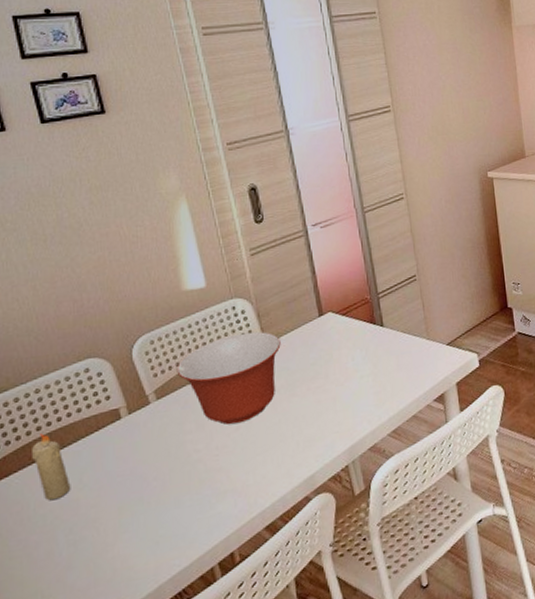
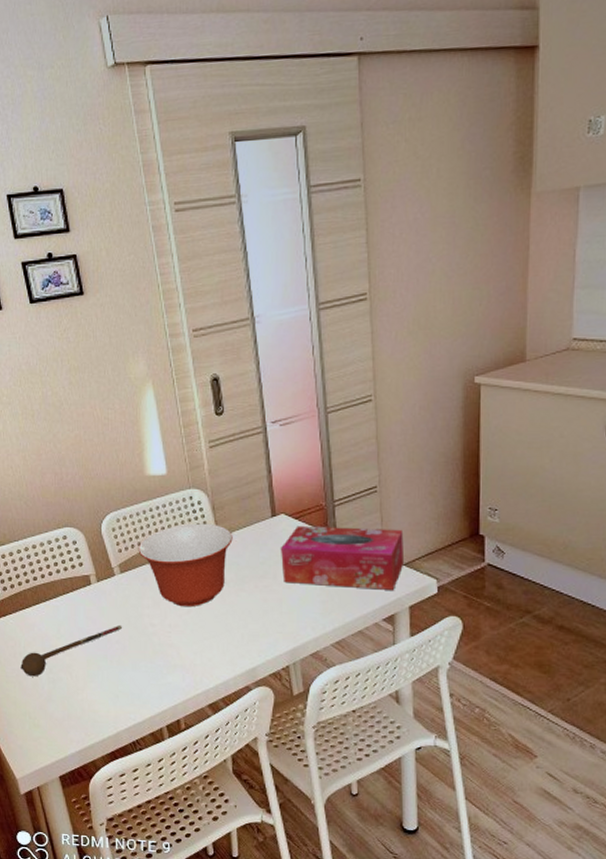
spoon: none [29,458,160,545] -> present [20,624,122,677]
candle: present [32,433,71,501] -> none [22,586,51,643]
tissue box: none [331,312,448,381] -> present [281,525,405,590]

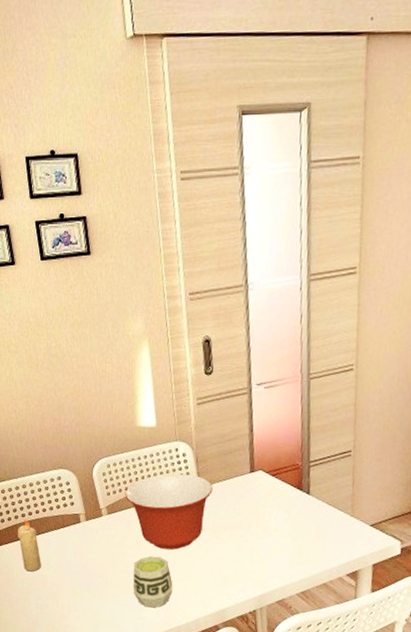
spoon: present [20,624,122,677] -> none [12,561,106,602]
candle: none [22,586,51,643] -> present [18,520,42,572]
cup: none [152,615,197,672] -> present [133,556,173,608]
tissue box: present [281,525,405,590] -> none [256,482,373,548]

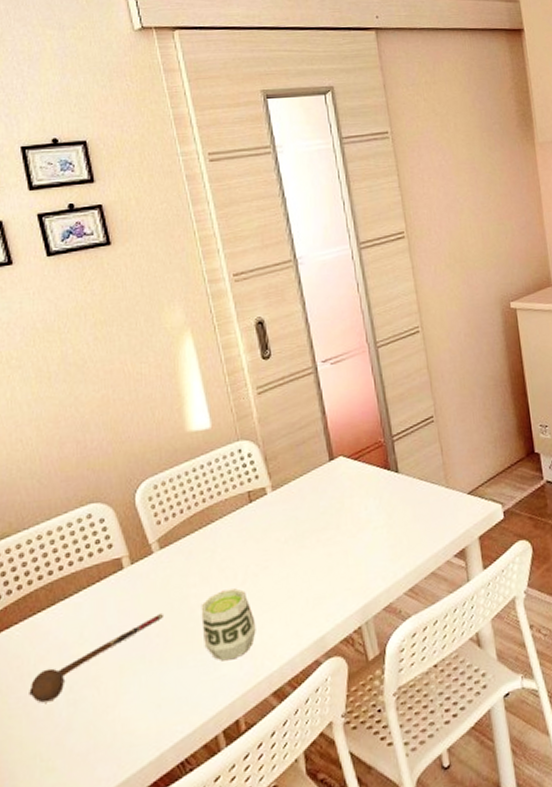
spoon: none [12,561,106,602] -> present [29,612,163,703]
candle: present [18,520,42,572] -> none [33,583,72,656]
mixing bowl: present [125,473,213,550] -> none [180,476,289,578]

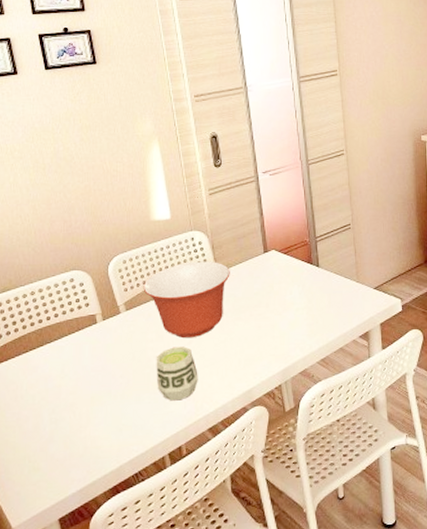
spoon: present [29,612,163,703] -> none [21,359,126,419]
mixing bowl: none [180,476,289,578] -> present [143,261,230,339]

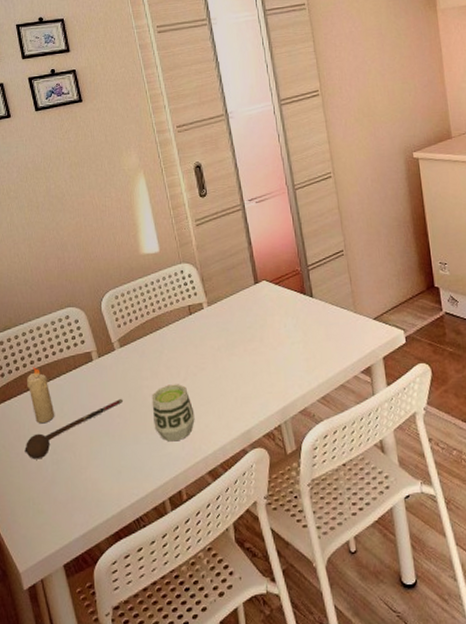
spoon: none [21,359,126,419] -> present [25,398,123,460]
candle: none [26,329,55,384] -> present [27,367,55,424]
mixing bowl: present [143,261,230,339] -> none [136,294,222,376]

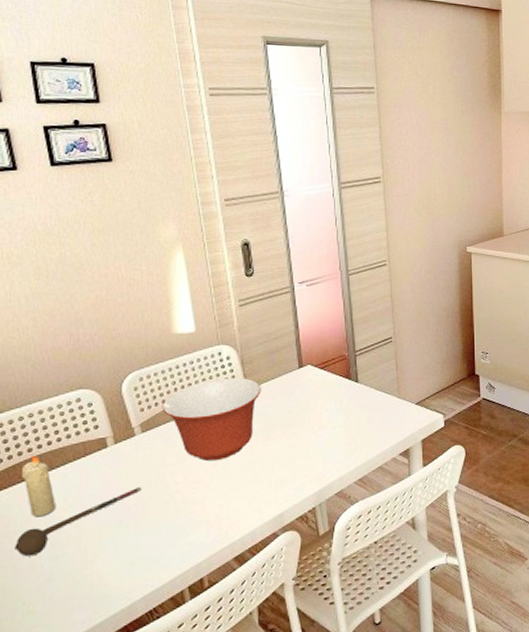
mixing bowl: none [136,294,222,376] -> present [162,377,261,461]
cup: present [151,384,195,442] -> none [175,470,223,530]

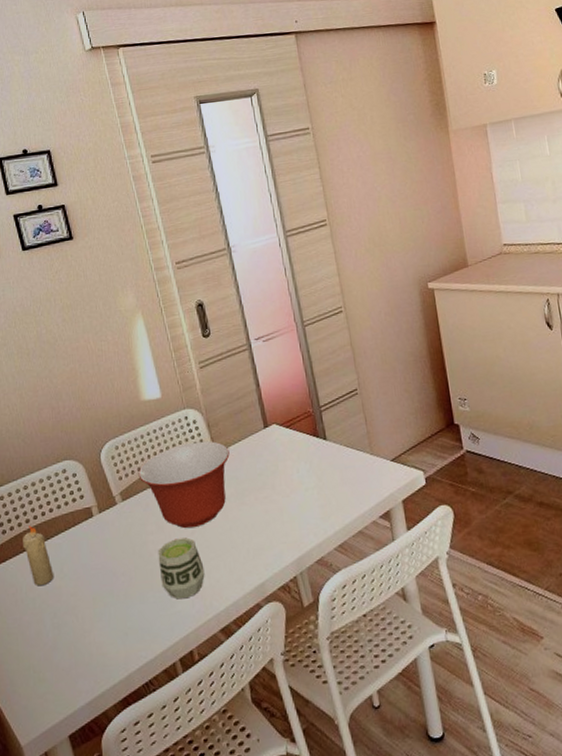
spoon: present [14,486,141,557] -> none [22,555,127,625]
cup: none [175,470,223,530] -> present [157,537,205,600]

